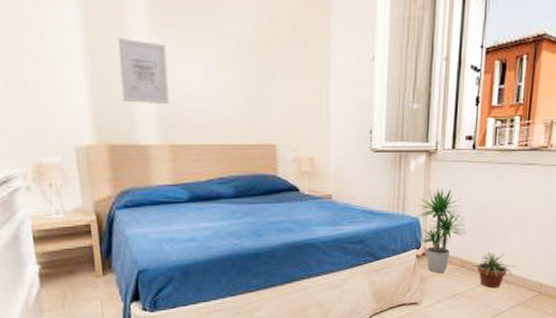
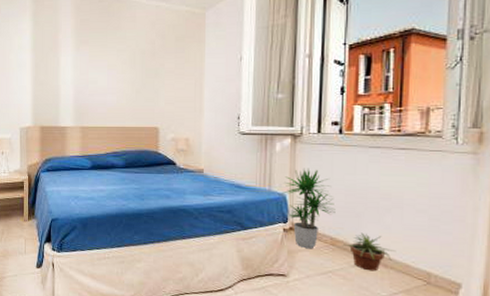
wall art: present [117,38,170,105] -> none [53,55,83,99]

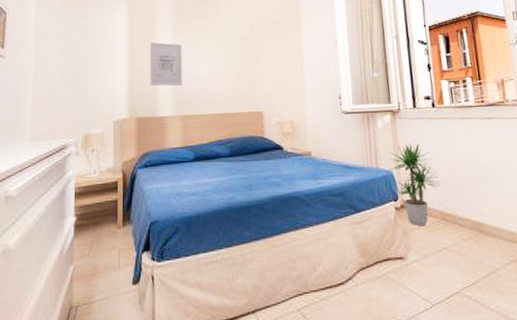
wall art: none [53,55,83,99] -> present [150,42,183,86]
potted plant: present [342,232,397,271] -> none [452,203,501,243]

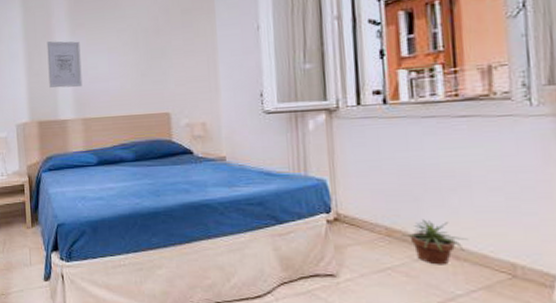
potted plant: present [388,142,441,227] -> none [320,147,388,243]
potted plant: none [452,203,501,243] -> present [400,219,469,265]

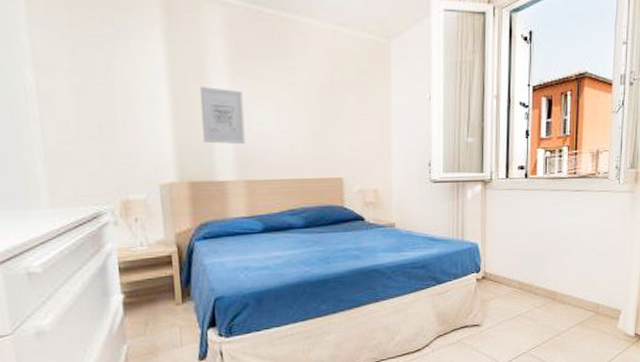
potted plant: present [400,219,469,265] -> none [529,274,573,310]

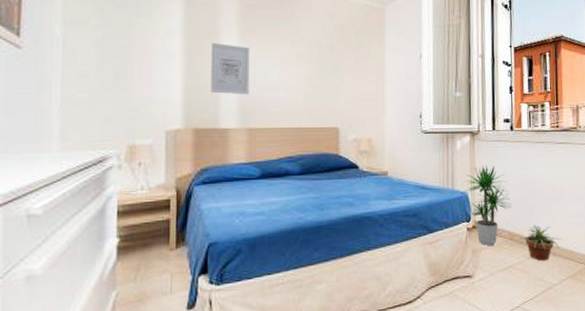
potted plant: none [474,214,523,296] -> present [464,165,512,246]
potted plant: none [529,274,573,310] -> present [519,224,562,261]

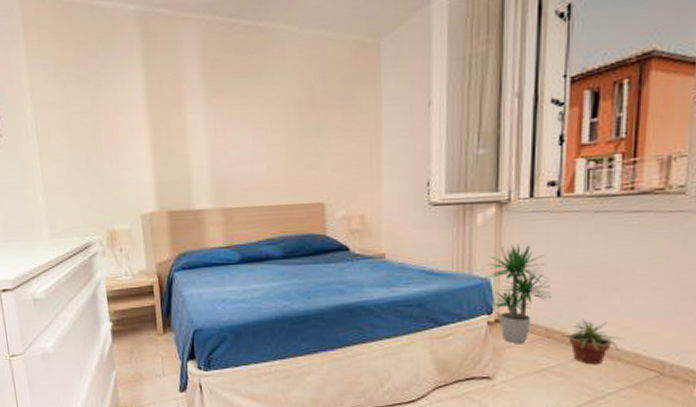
wall art: present [211,43,250,95] -> none [176,111,222,171]

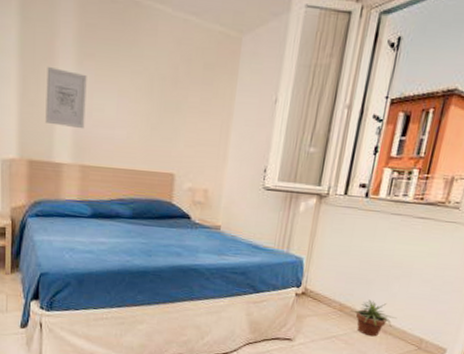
wall art: none [176,111,222,171] -> present [45,67,87,129]
potted plant: present [484,243,552,344] -> none [299,231,349,314]

